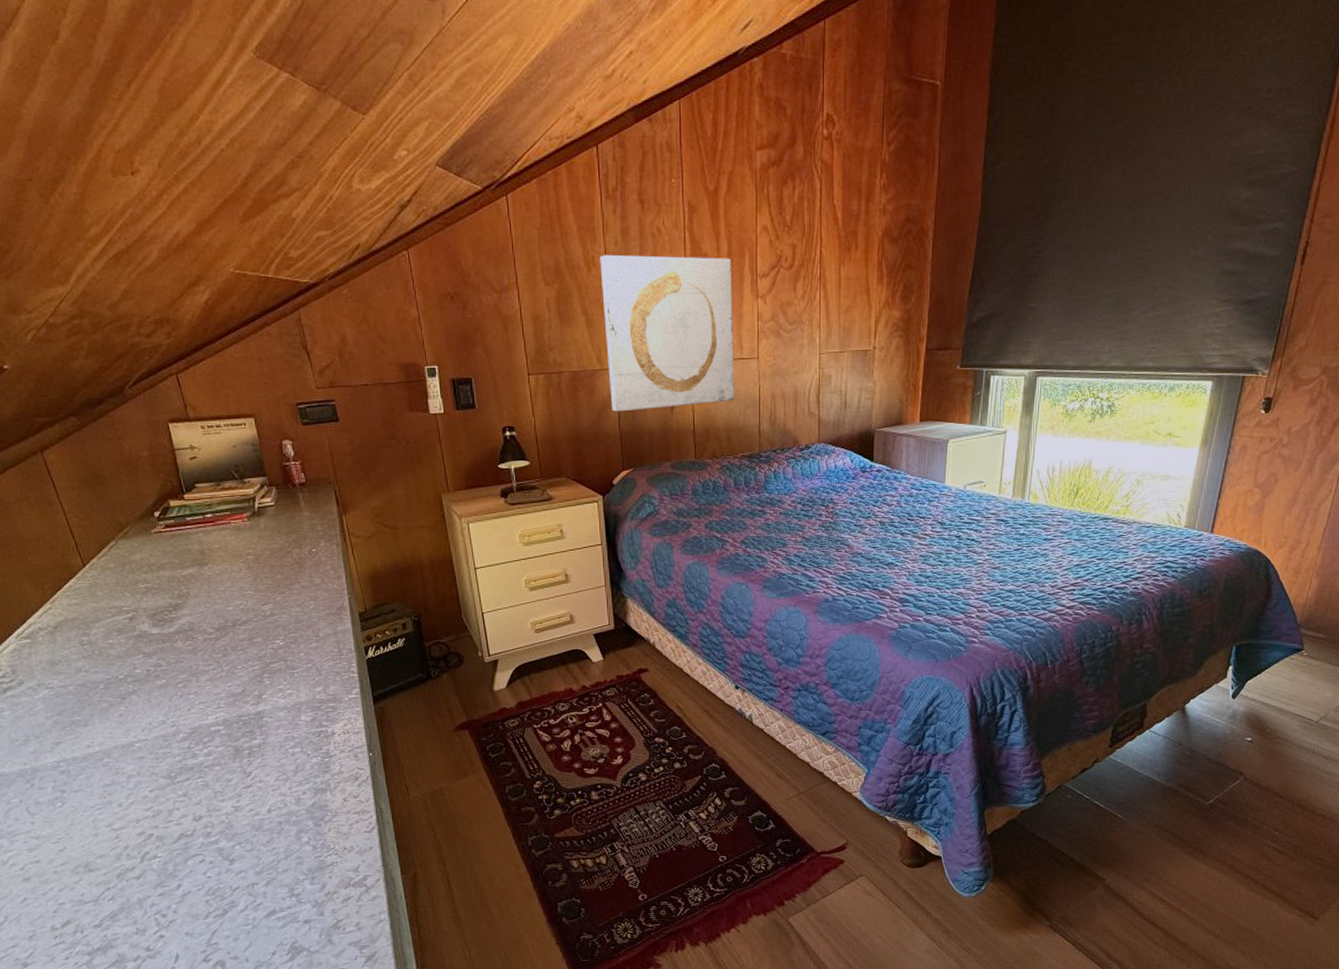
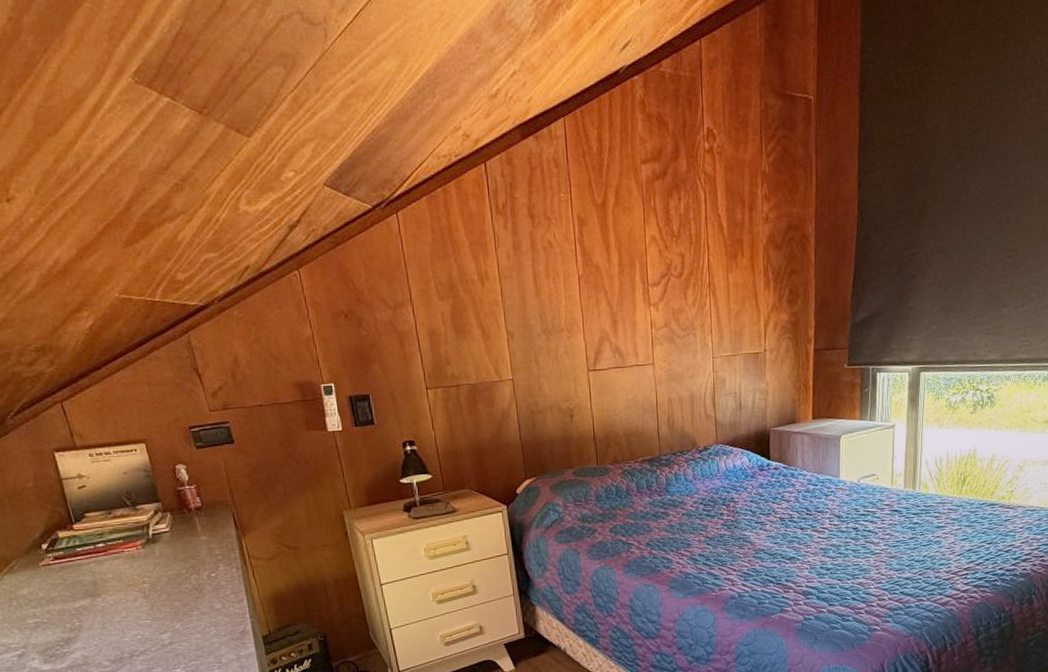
wall art: present [600,254,735,412] -> none [493,268,633,422]

